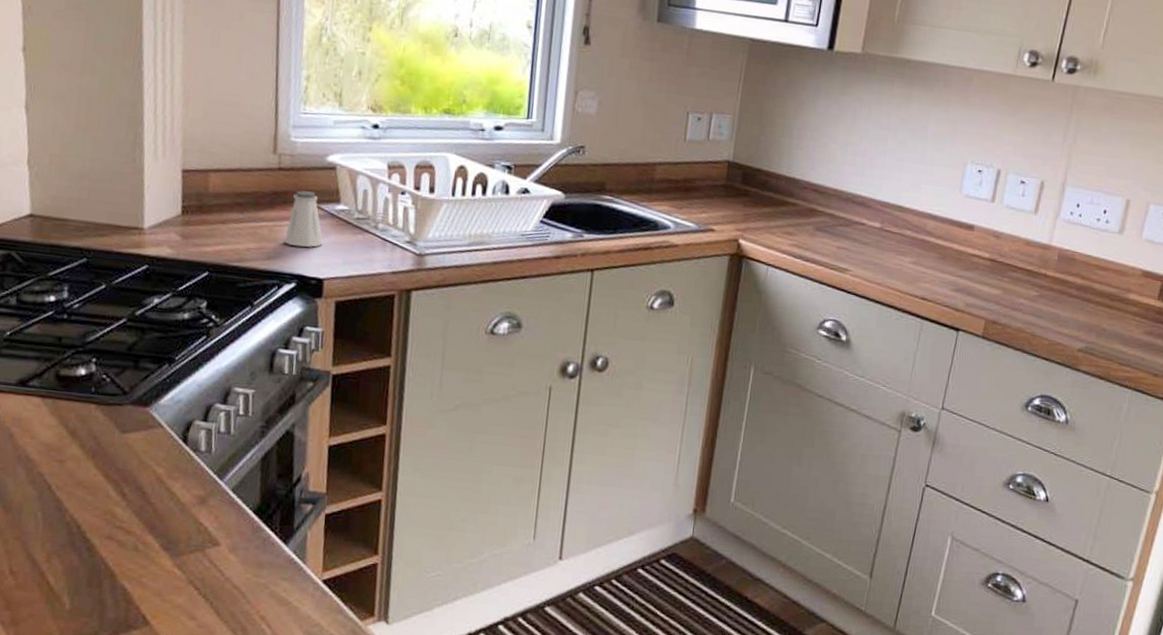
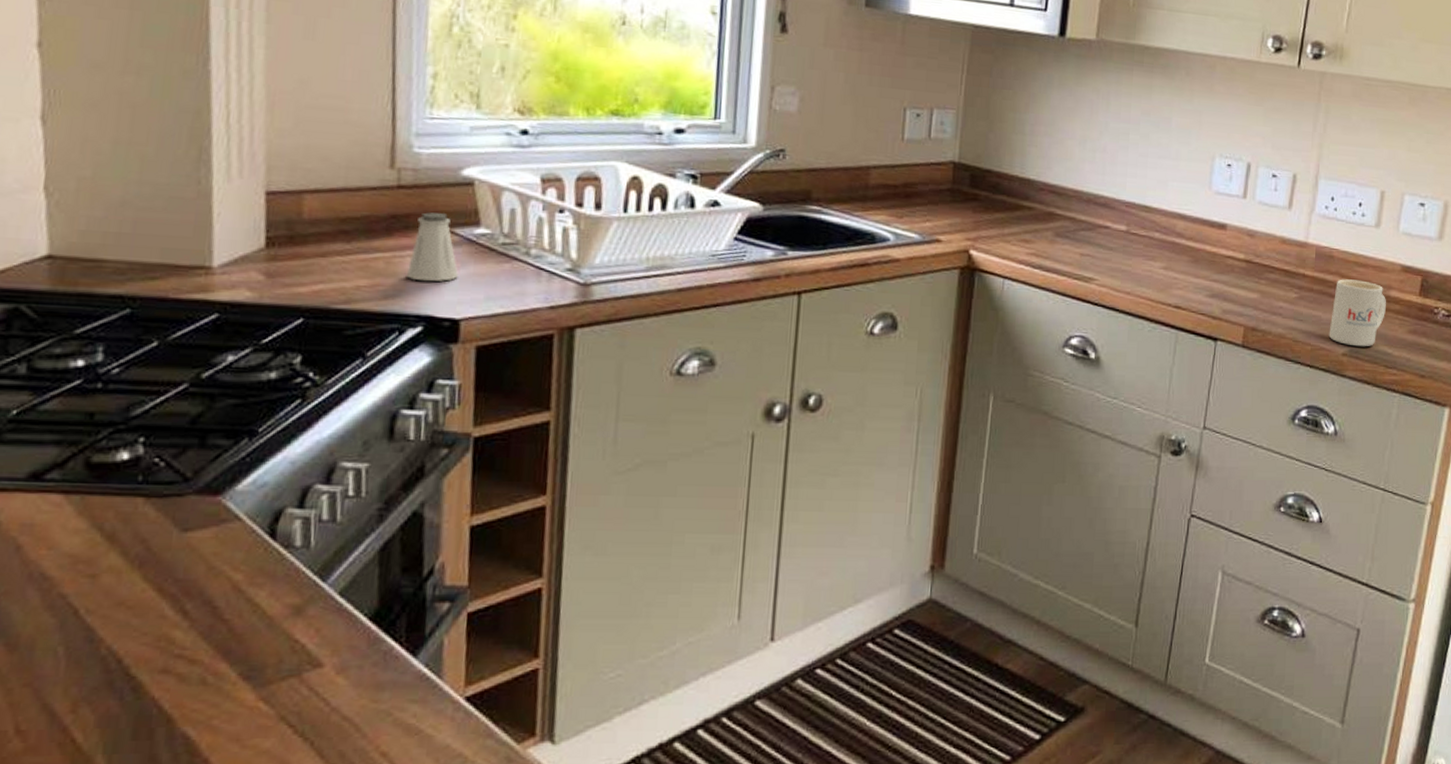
mug: none [1066,280,1125,345] -> present [1329,279,1386,347]

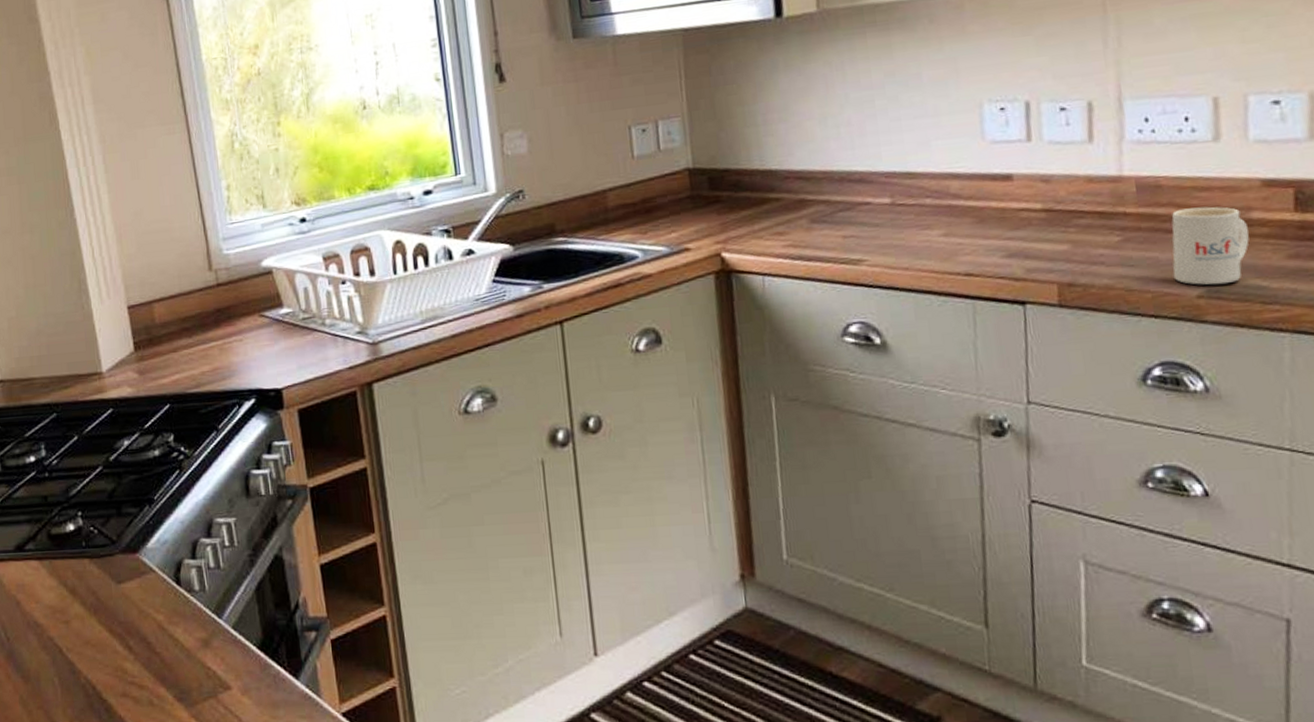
saltshaker: present [407,212,458,282] -> none [236,301,274,361]

